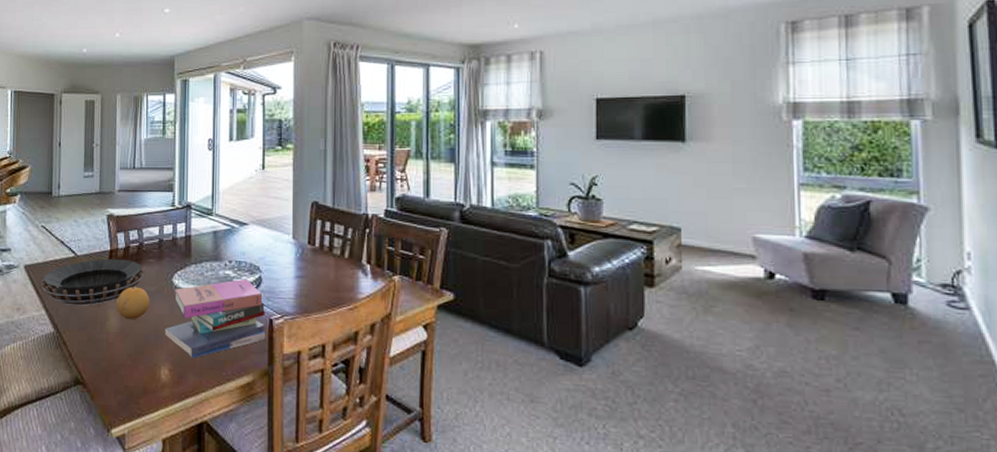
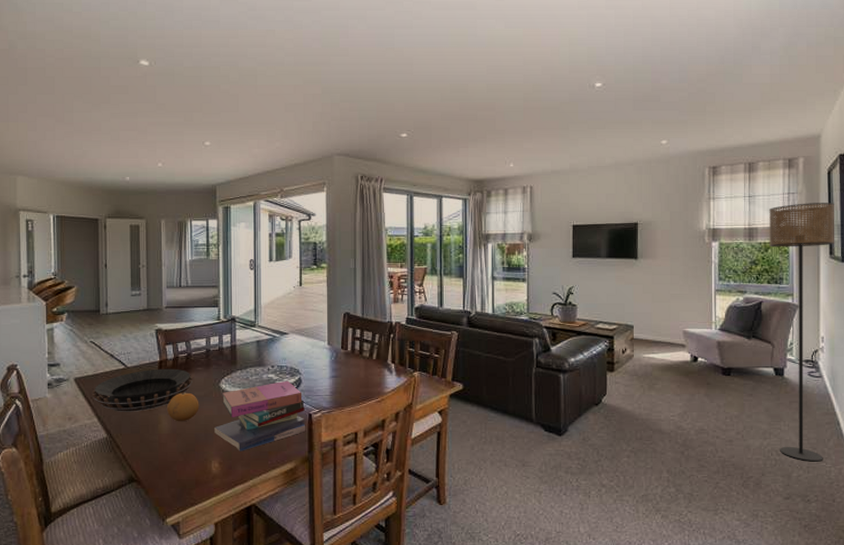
floor lamp: none [878,66,985,431] -> present [769,203,835,462]

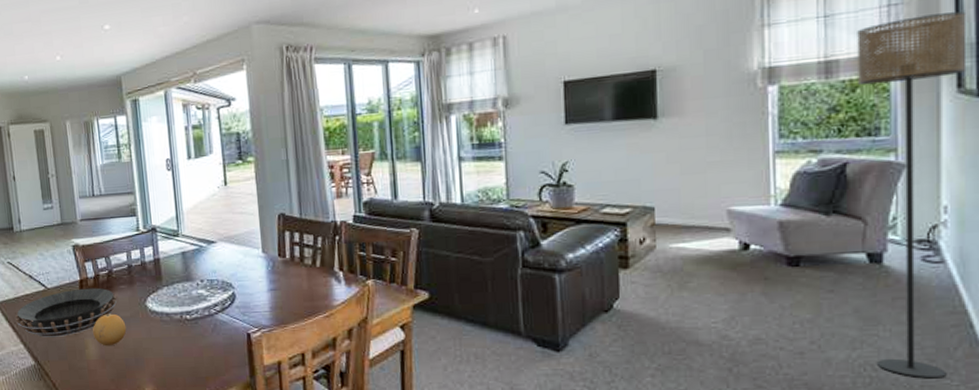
books: present [214,380,306,451] -> none [144,296,246,377]

